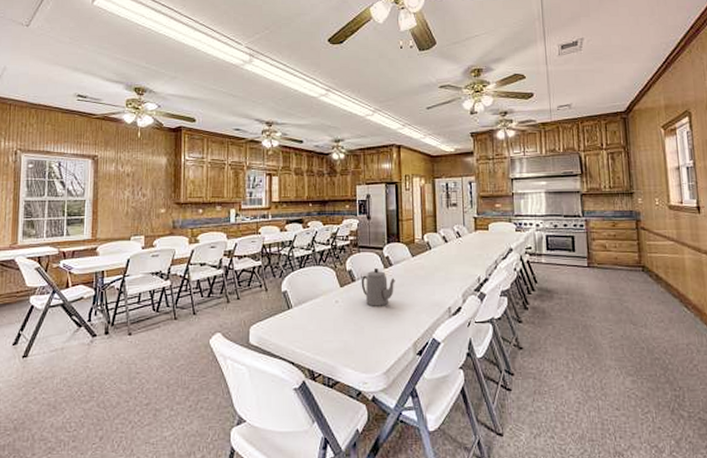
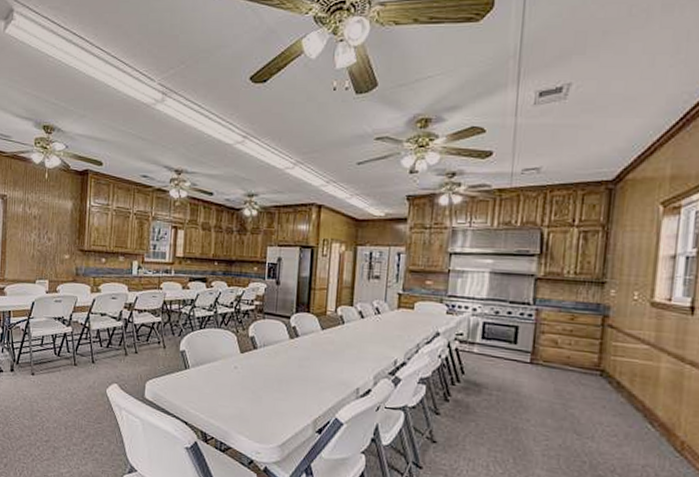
teapot: present [361,268,395,306] -> none [263,338,300,378]

